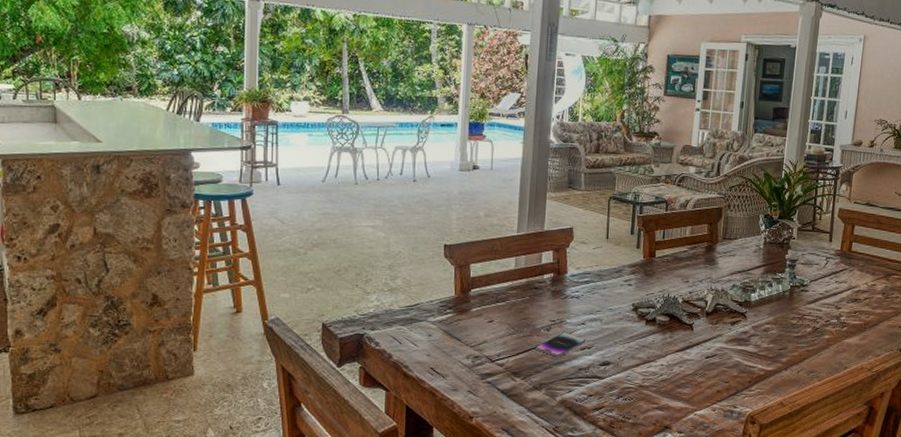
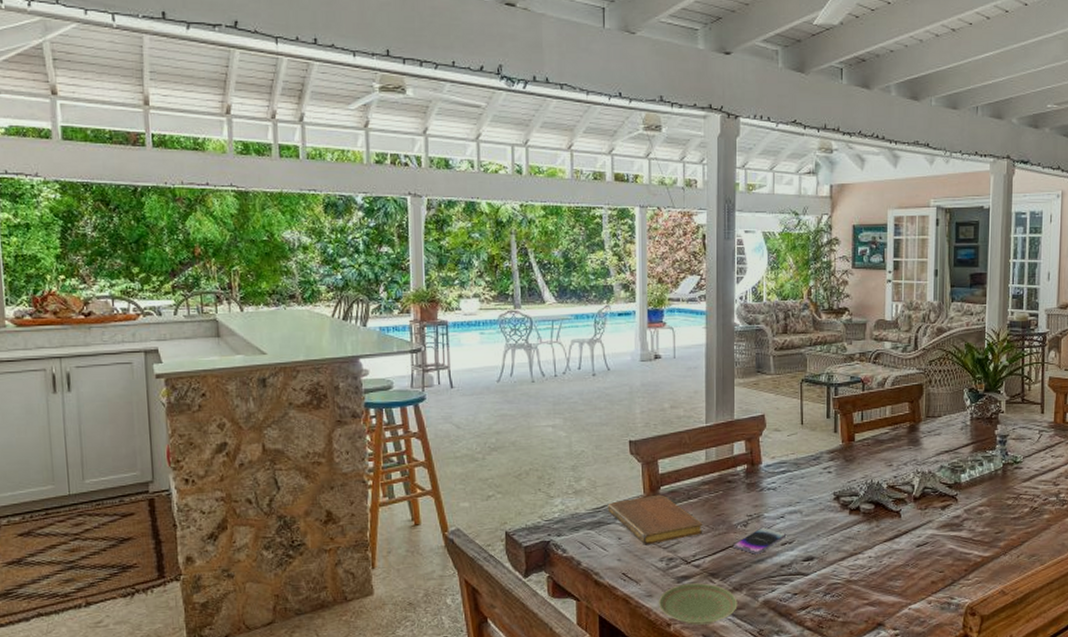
notebook: none [420,296,509,343] -> present [607,494,703,545]
plate: none [462,380,537,419] -> present [658,583,738,625]

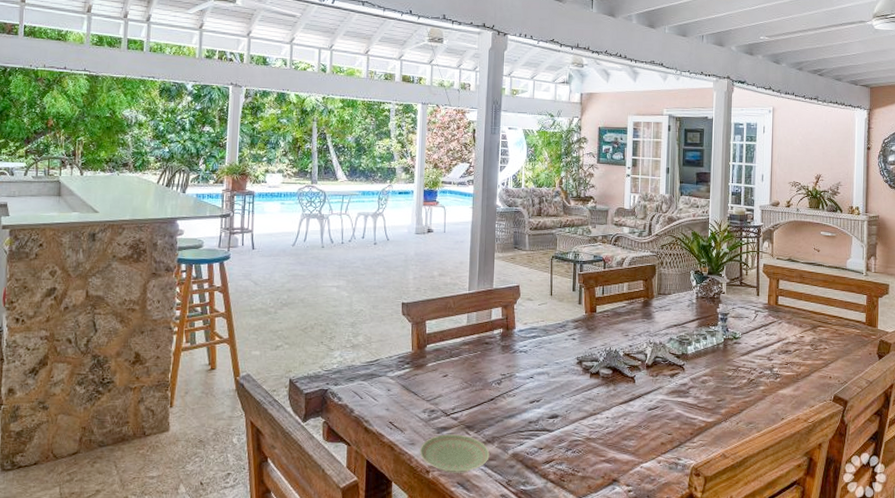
notebook: present [607,494,703,545] -> none [380,352,463,397]
smartphone: present [734,527,787,554] -> none [488,386,535,410]

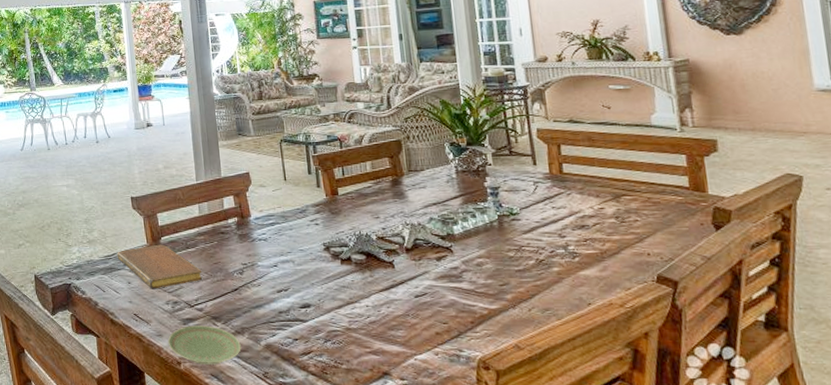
notebook: none [380,352,463,397] -> present [117,244,203,289]

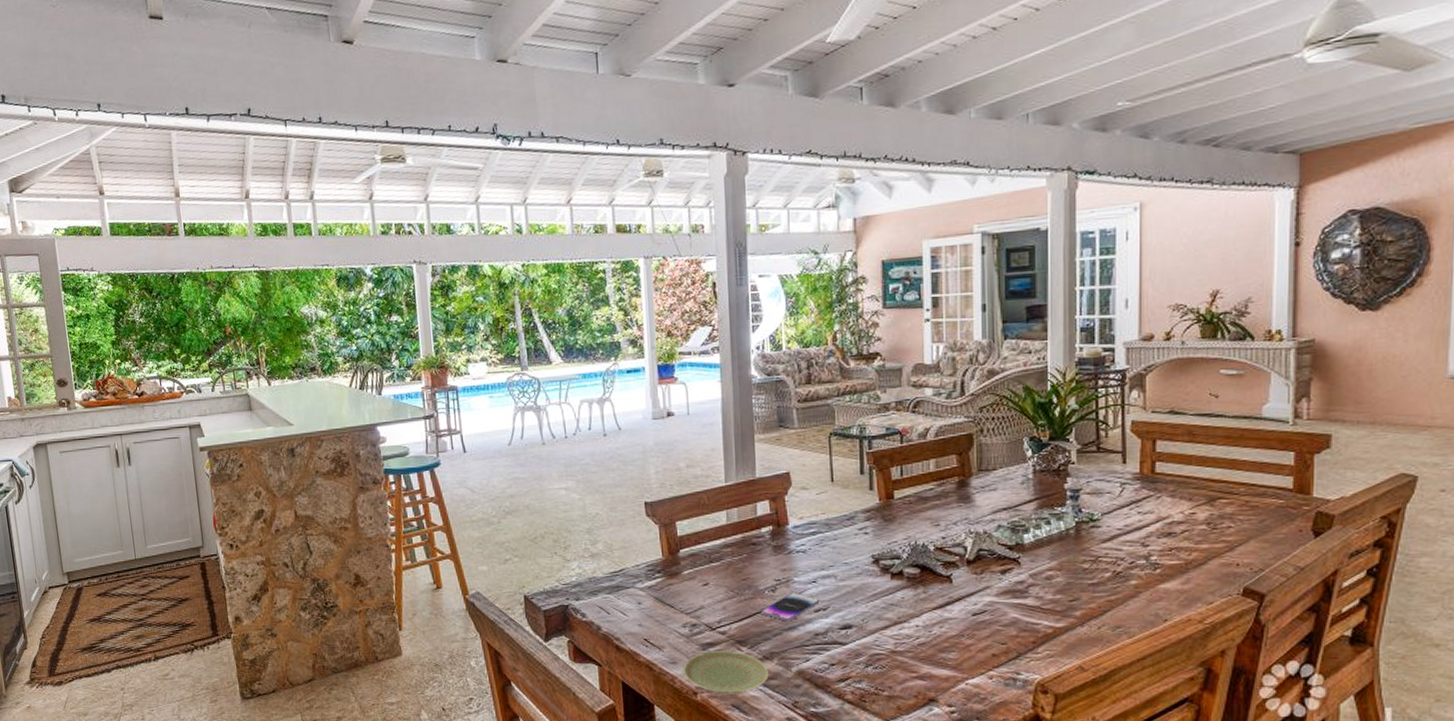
notebook: present [117,244,203,289] -> none [625,558,728,611]
smartphone: none [232,275,282,300] -> present [761,593,820,621]

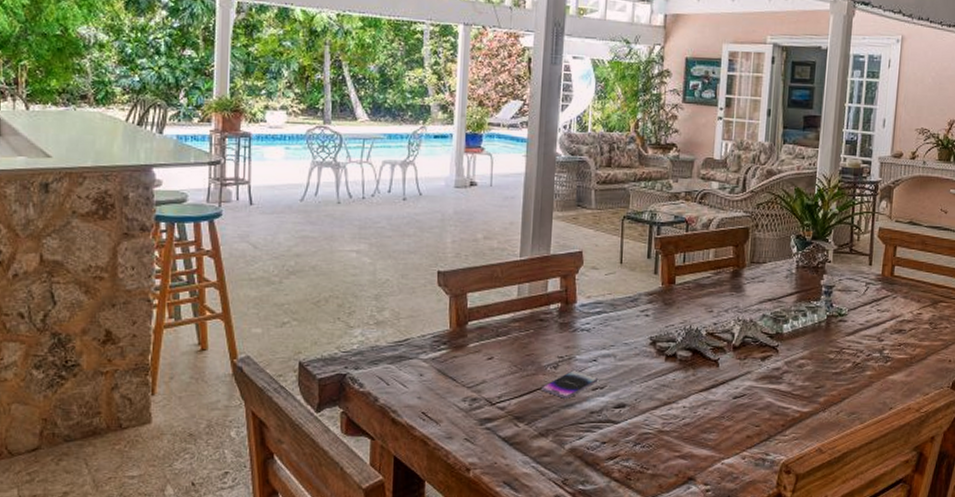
plate: present [683,651,769,694] -> none [458,426,543,471]

